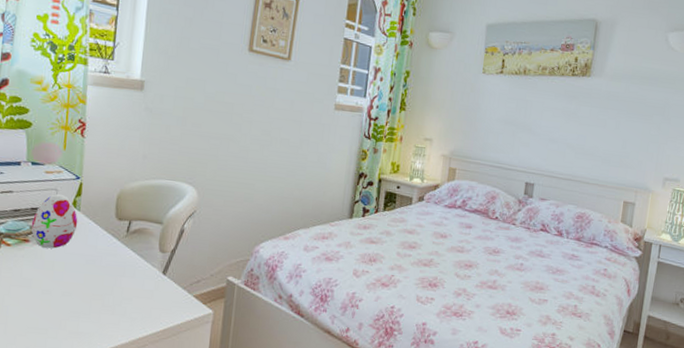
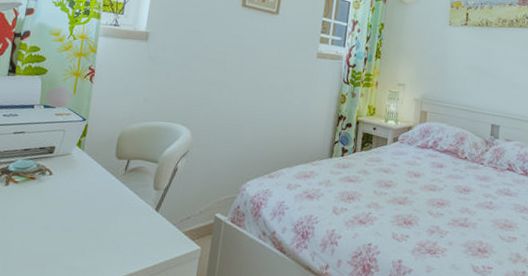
decorative egg: present [31,194,78,249] -> none [38,135,81,186]

